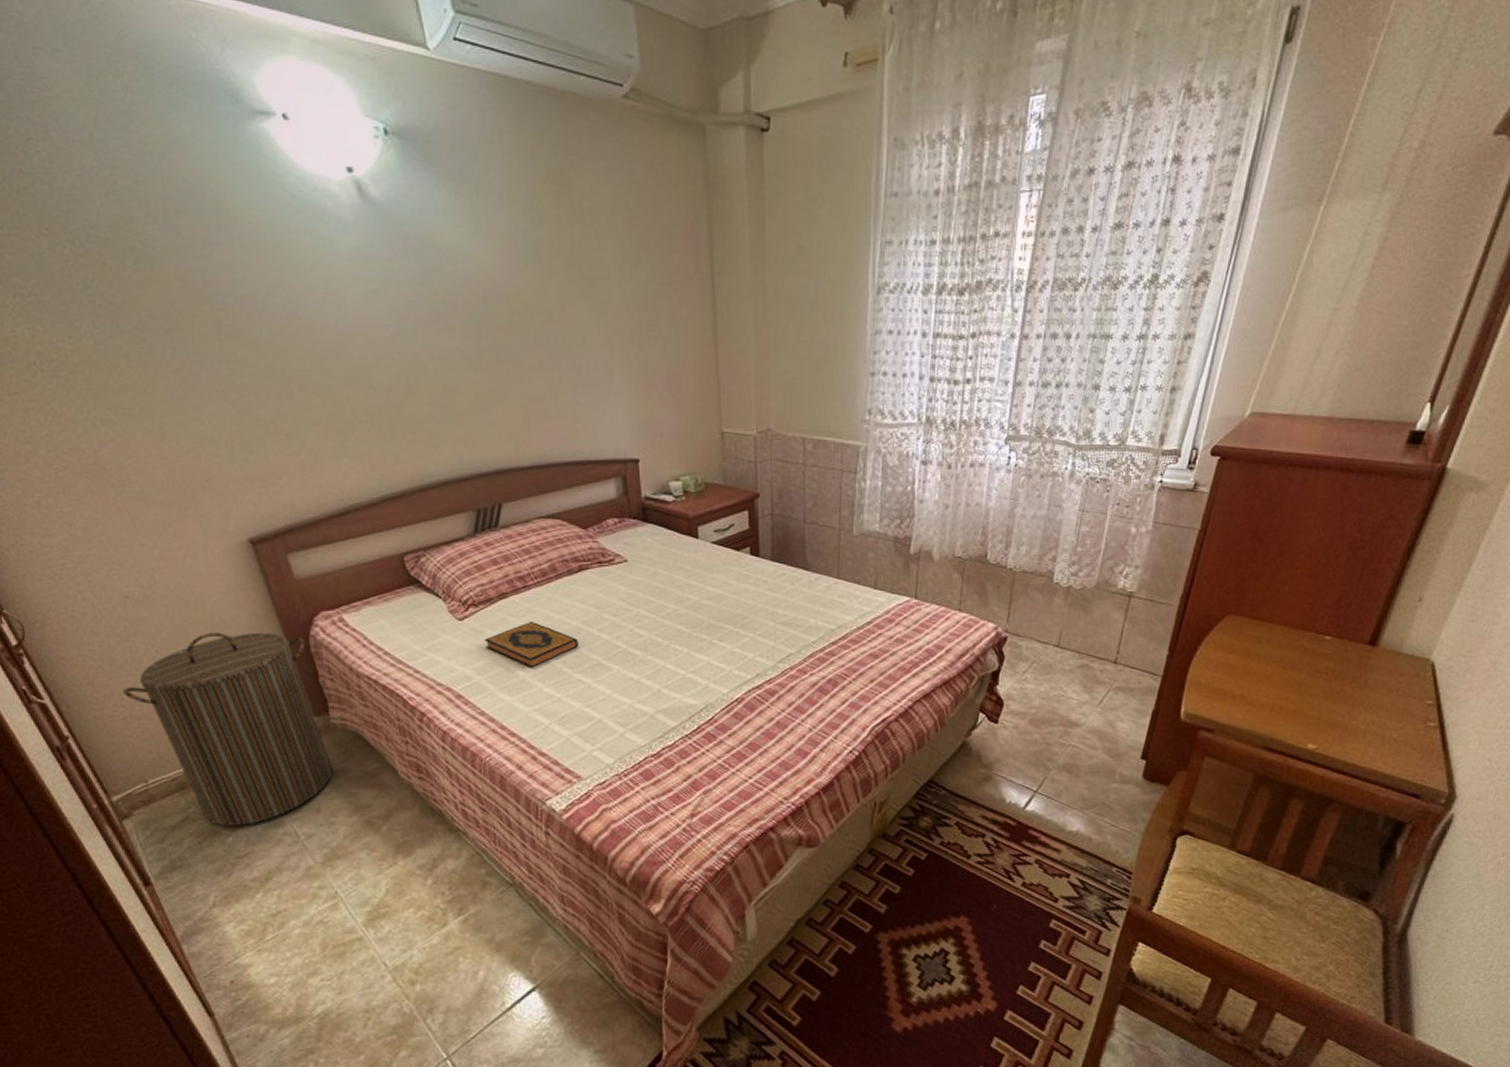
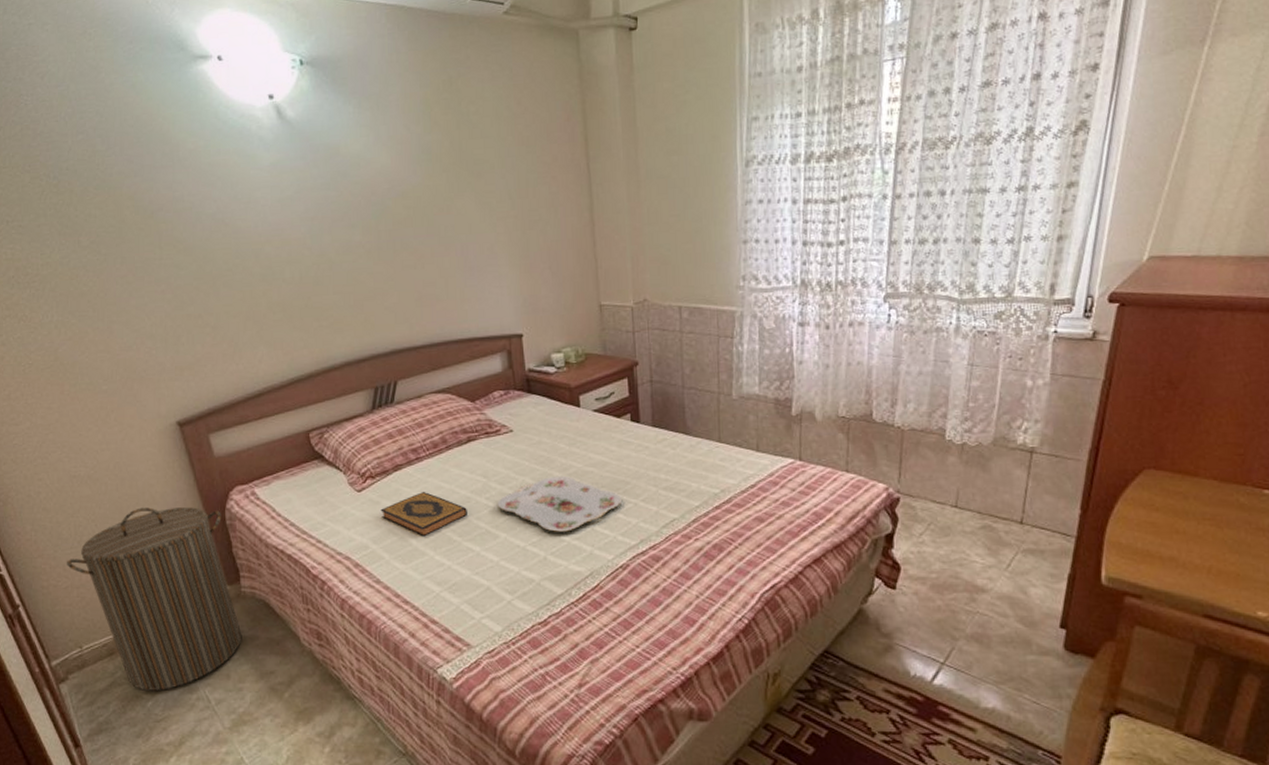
serving tray: none [610,608,740,665] -> present [498,475,623,532]

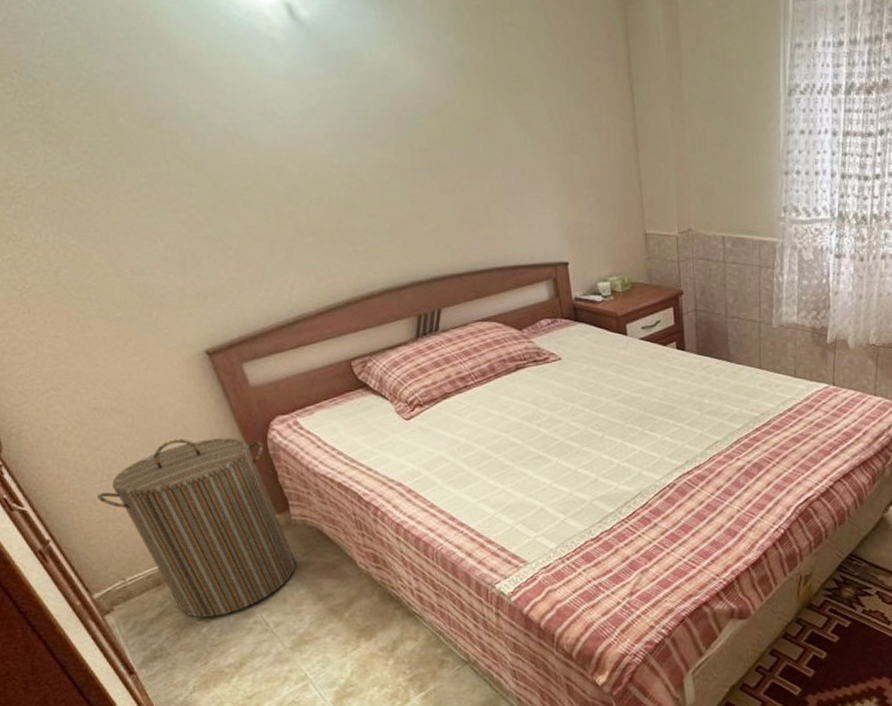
hardback book: present [380,491,467,537] -> none [431,418,519,462]
serving tray: present [498,475,623,532] -> none [548,401,669,455]

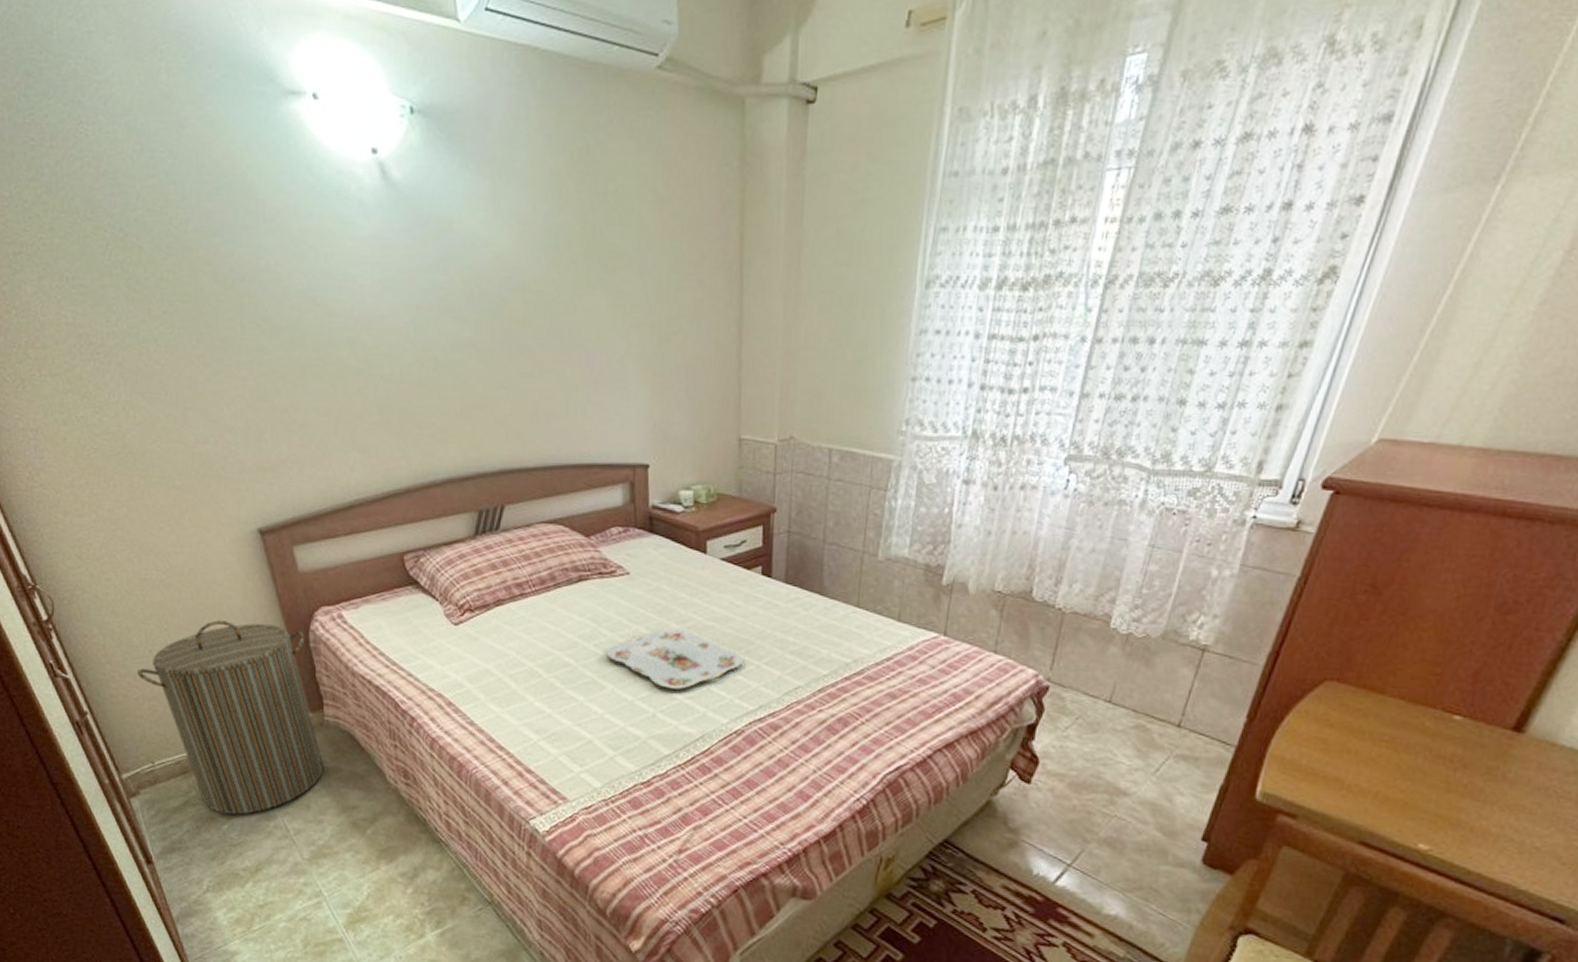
serving tray: none [548,401,669,455] -> present [607,627,744,690]

